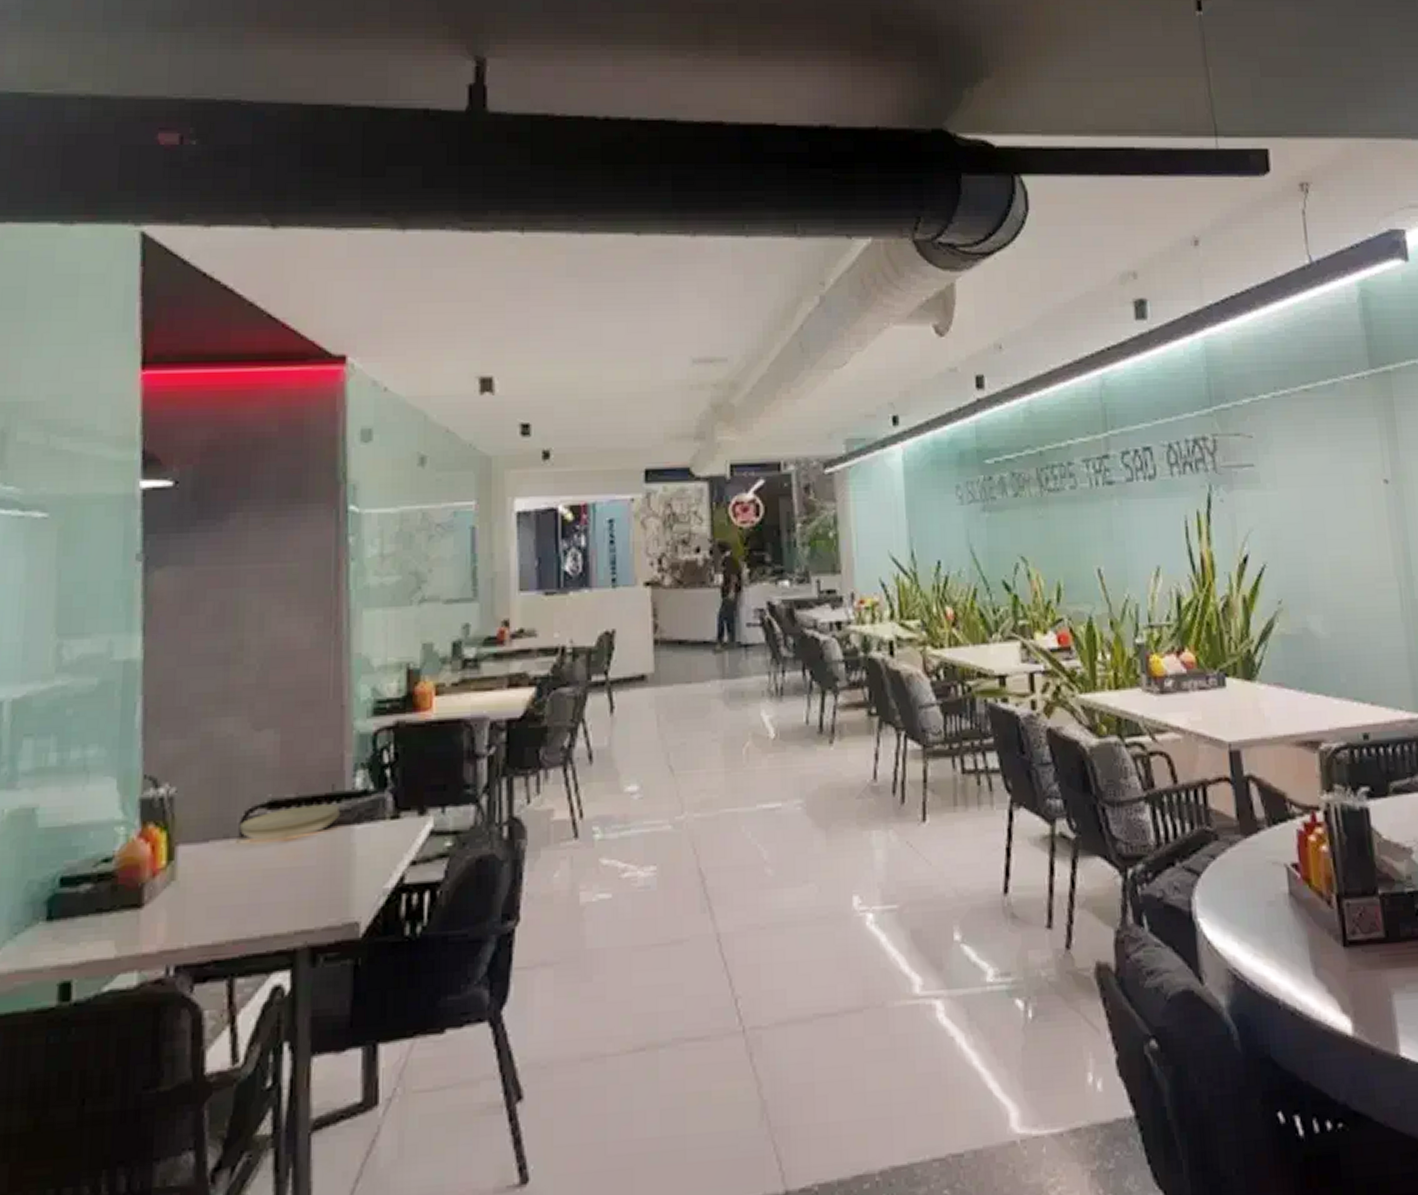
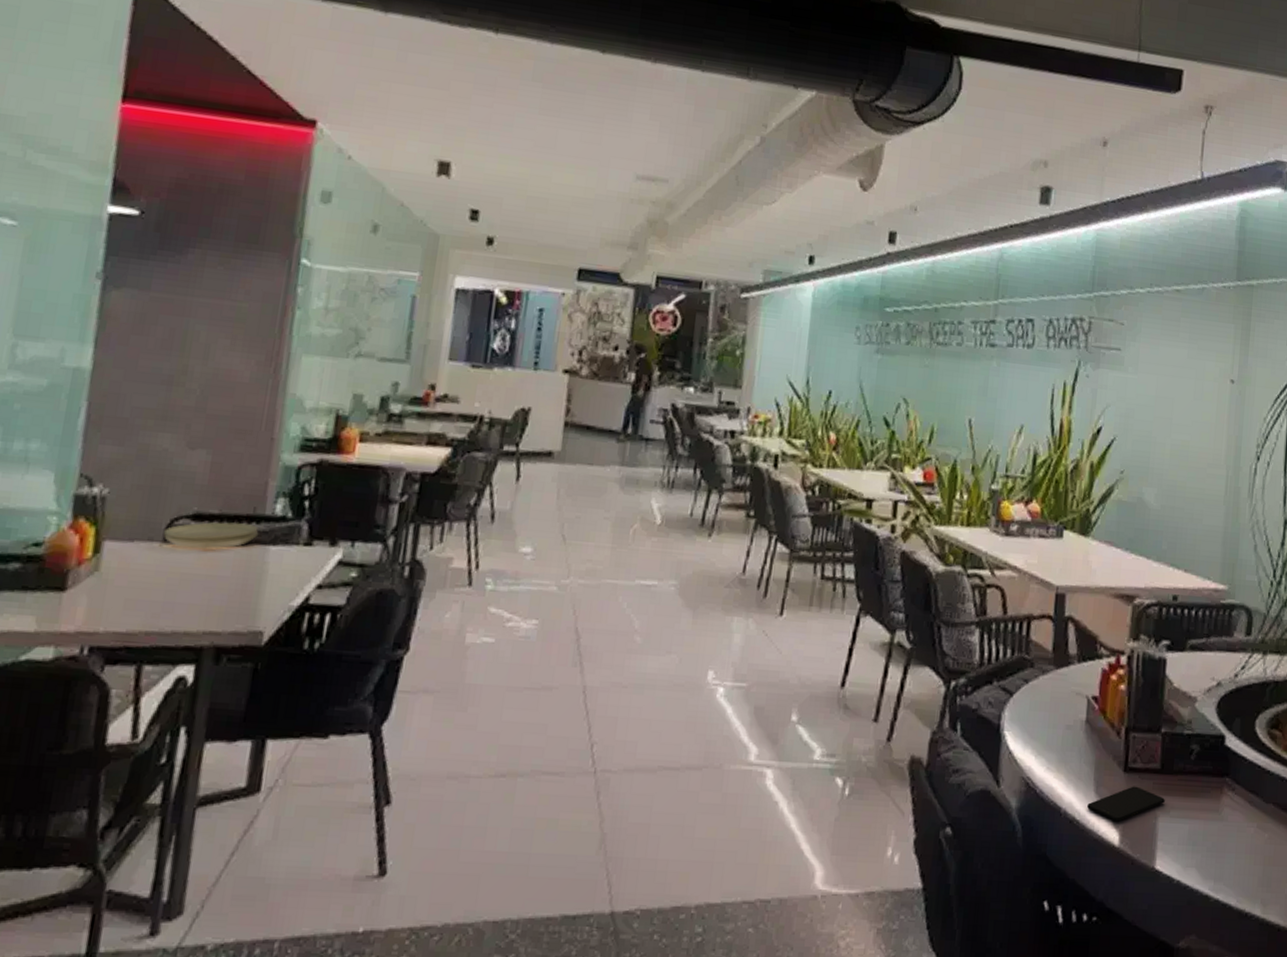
smartphone: none [1308,961,1397,1007] -> present [1087,786,1165,822]

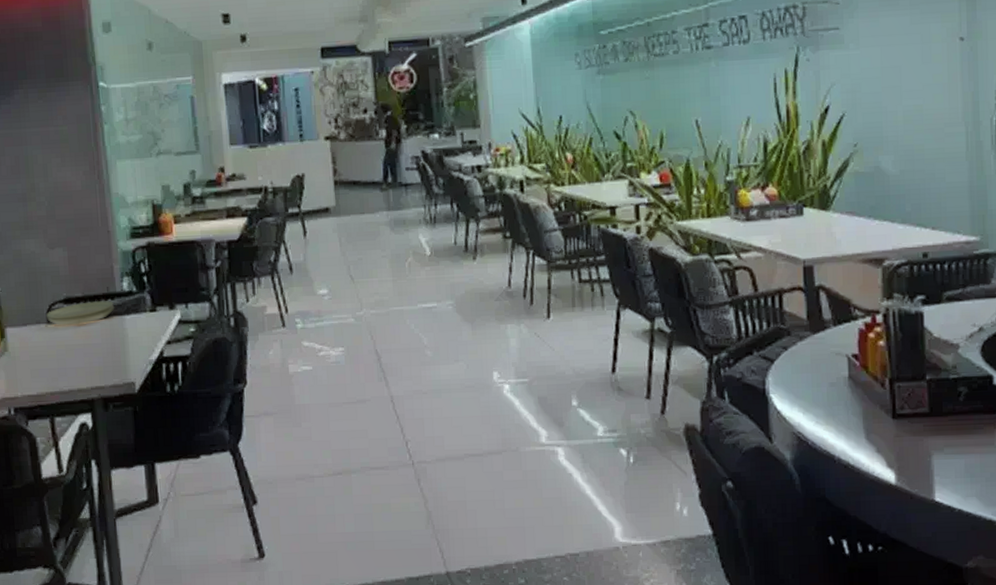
smartphone: present [1087,786,1165,822] -> none [860,430,937,463]

